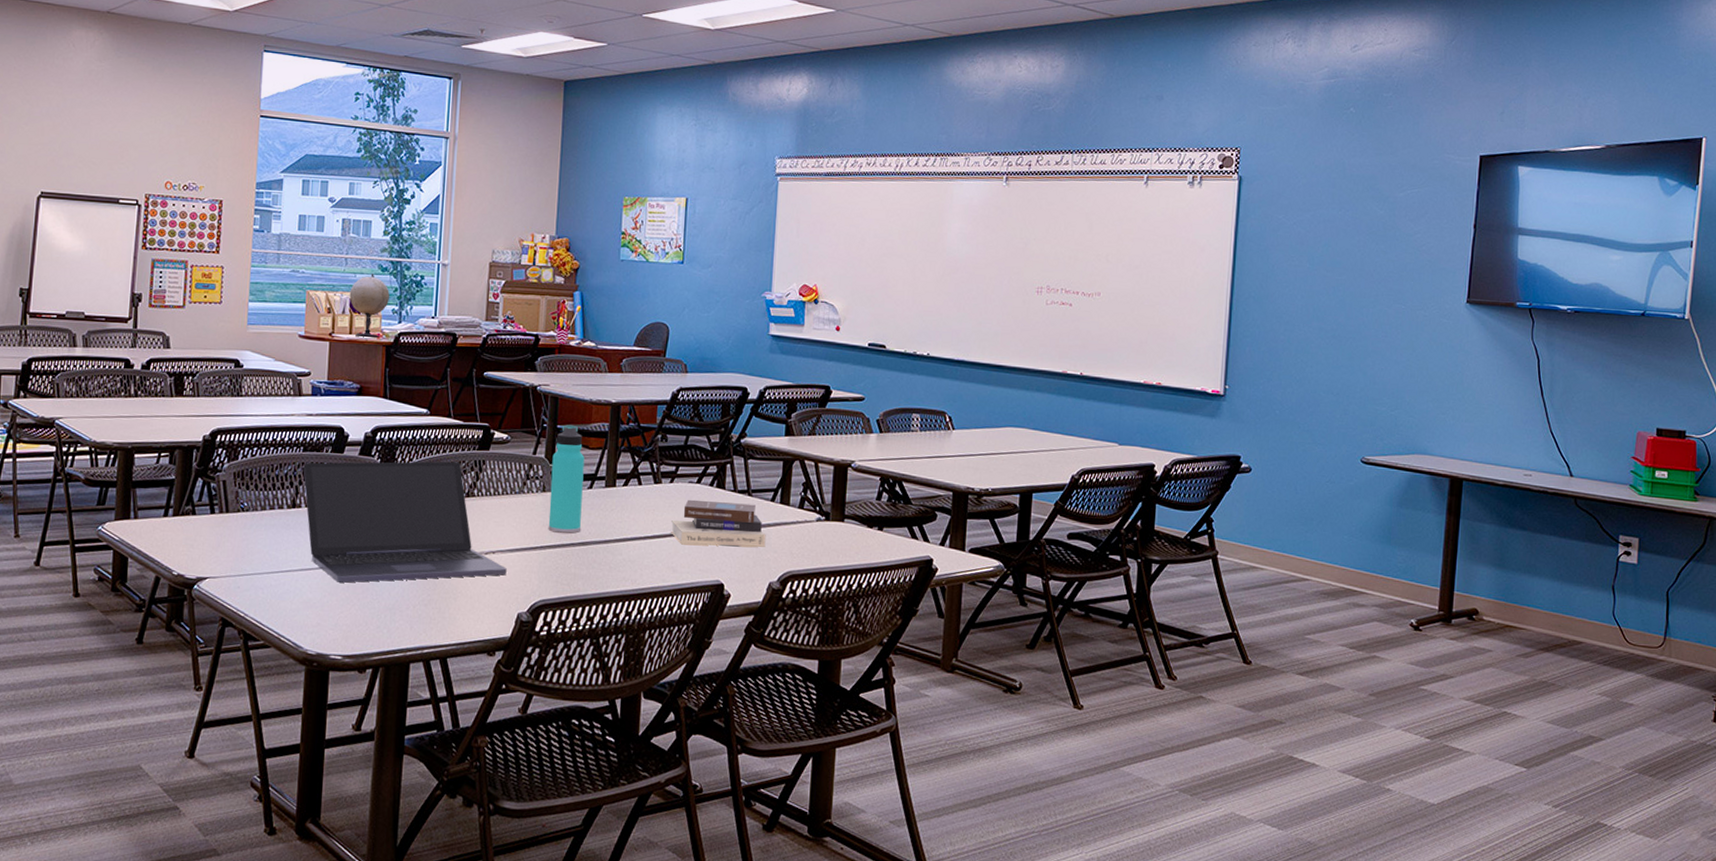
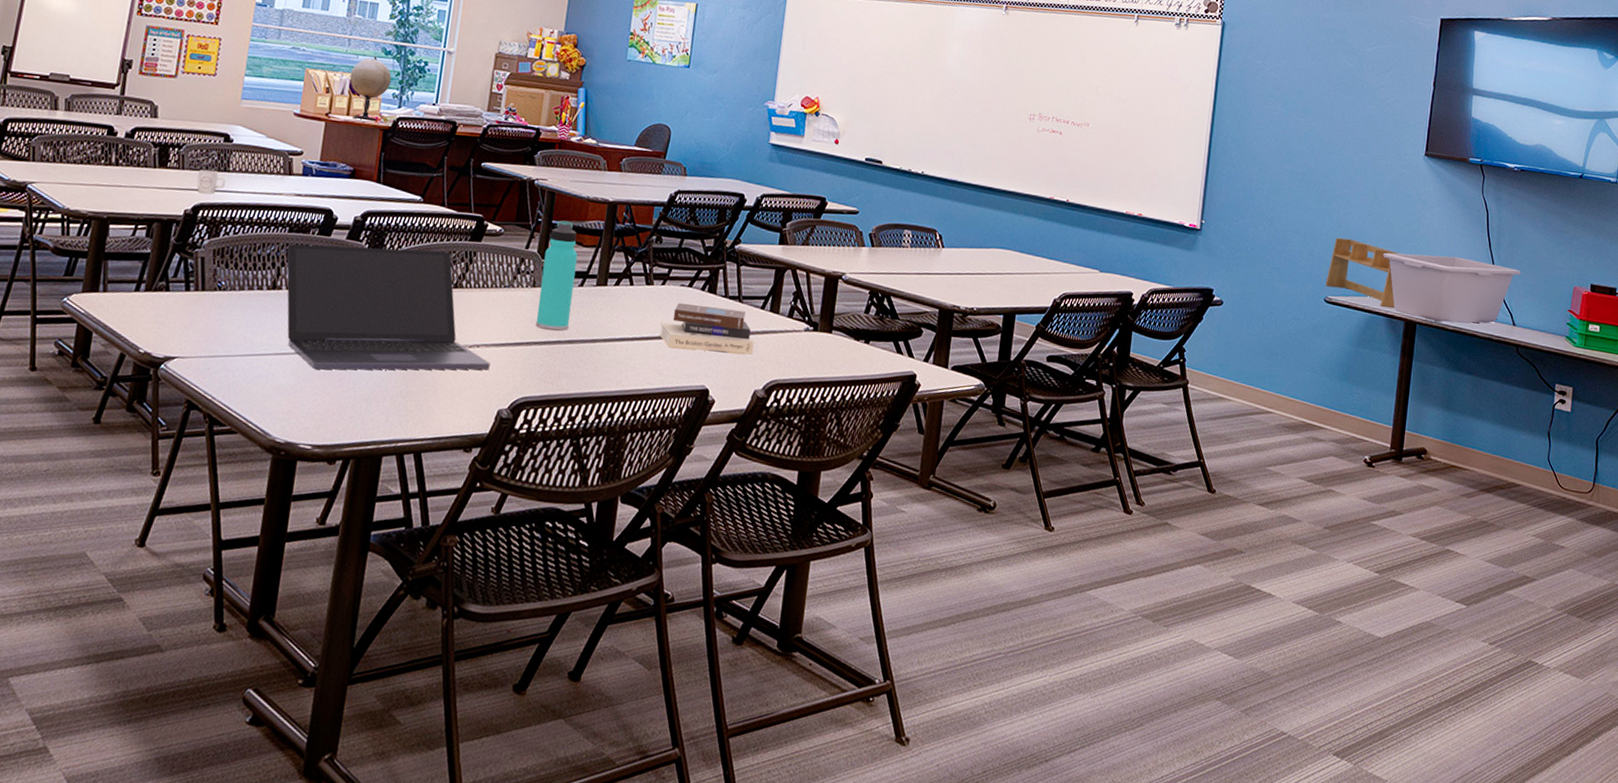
mug: none [212,395,239,419] -> present [196,169,226,195]
desk organizer: none [1361,395,1443,466] -> present [1325,237,1401,308]
storage bin: none [1424,407,1578,477] -> present [1383,253,1522,324]

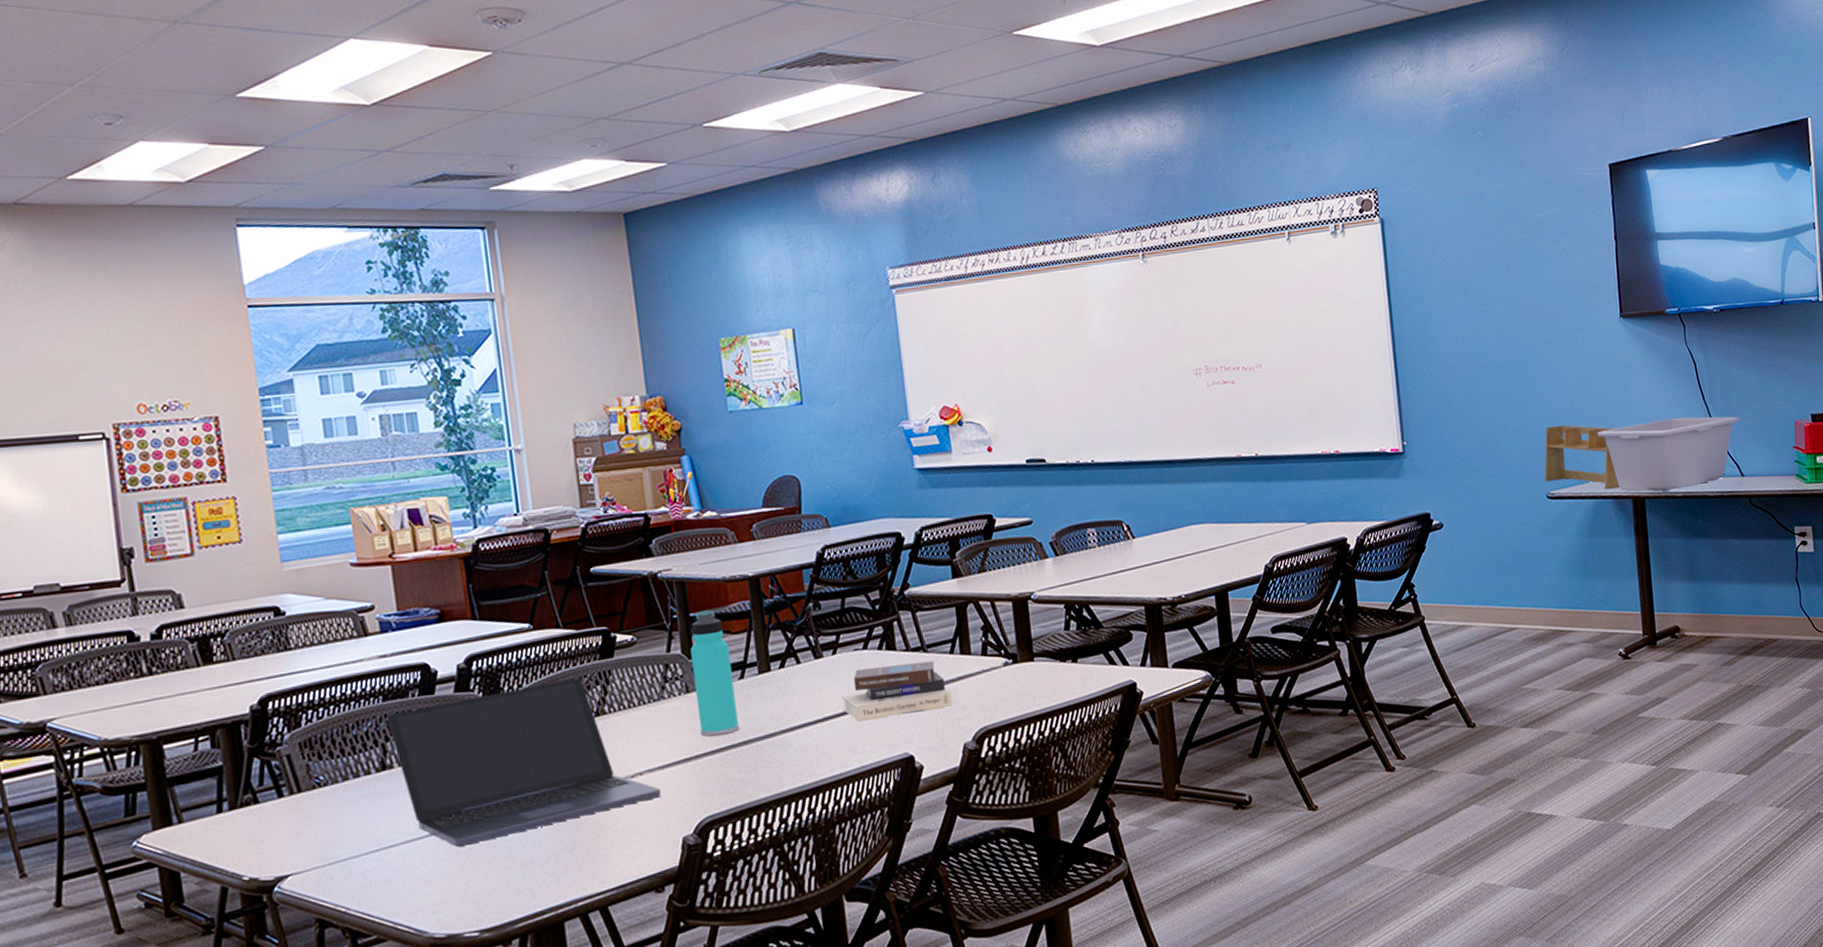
mug: present [196,169,226,195] -> none [254,652,291,683]
globe: present [349,56,392,122] -> none [405,475,457,554]

